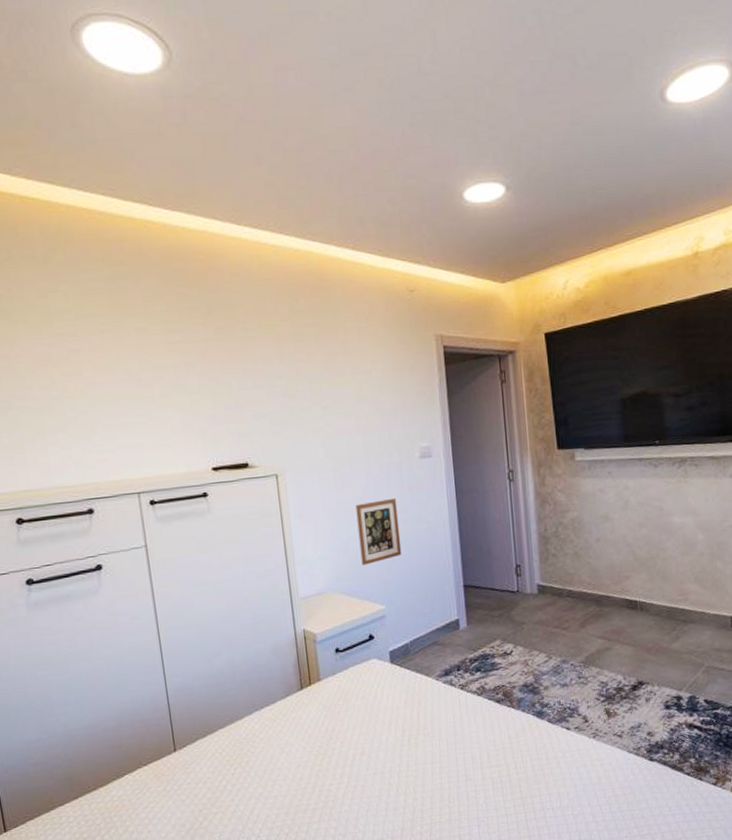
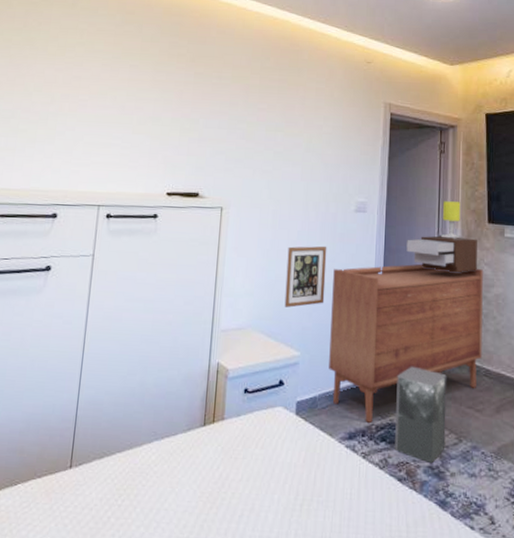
sideboard: none [406,496,563,658] -> present [329,263,483,423]
table lamp: none [477,432,551,504] -> present [406,201,477,273]
speaker: none [484,599,537,683] -> present [395,366,447,464]

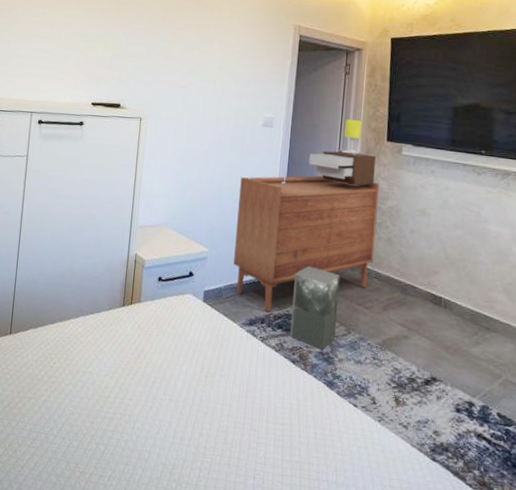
picture frame: present [284,245,327,308] -> none [195,155,236,210]

